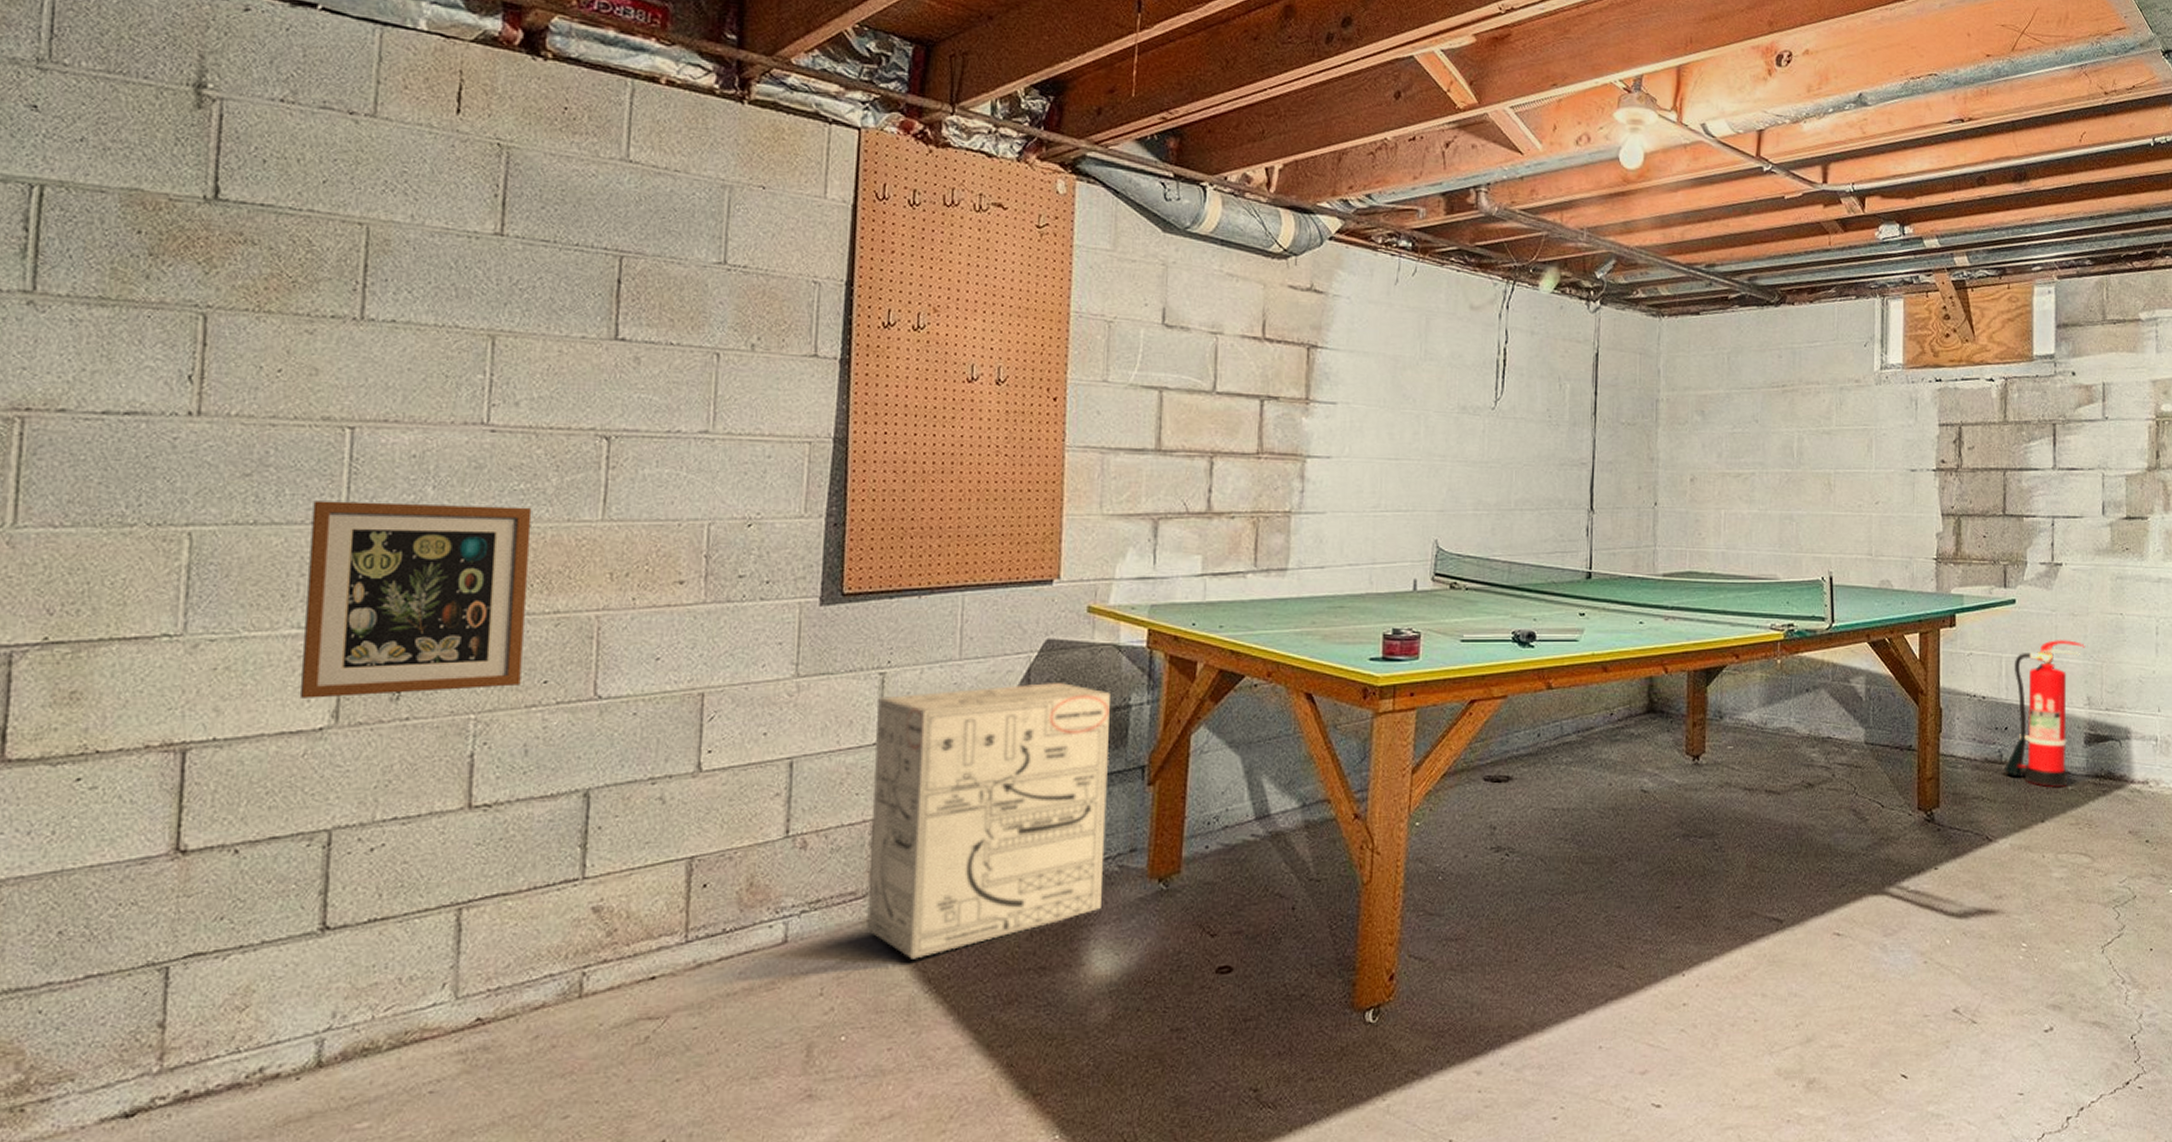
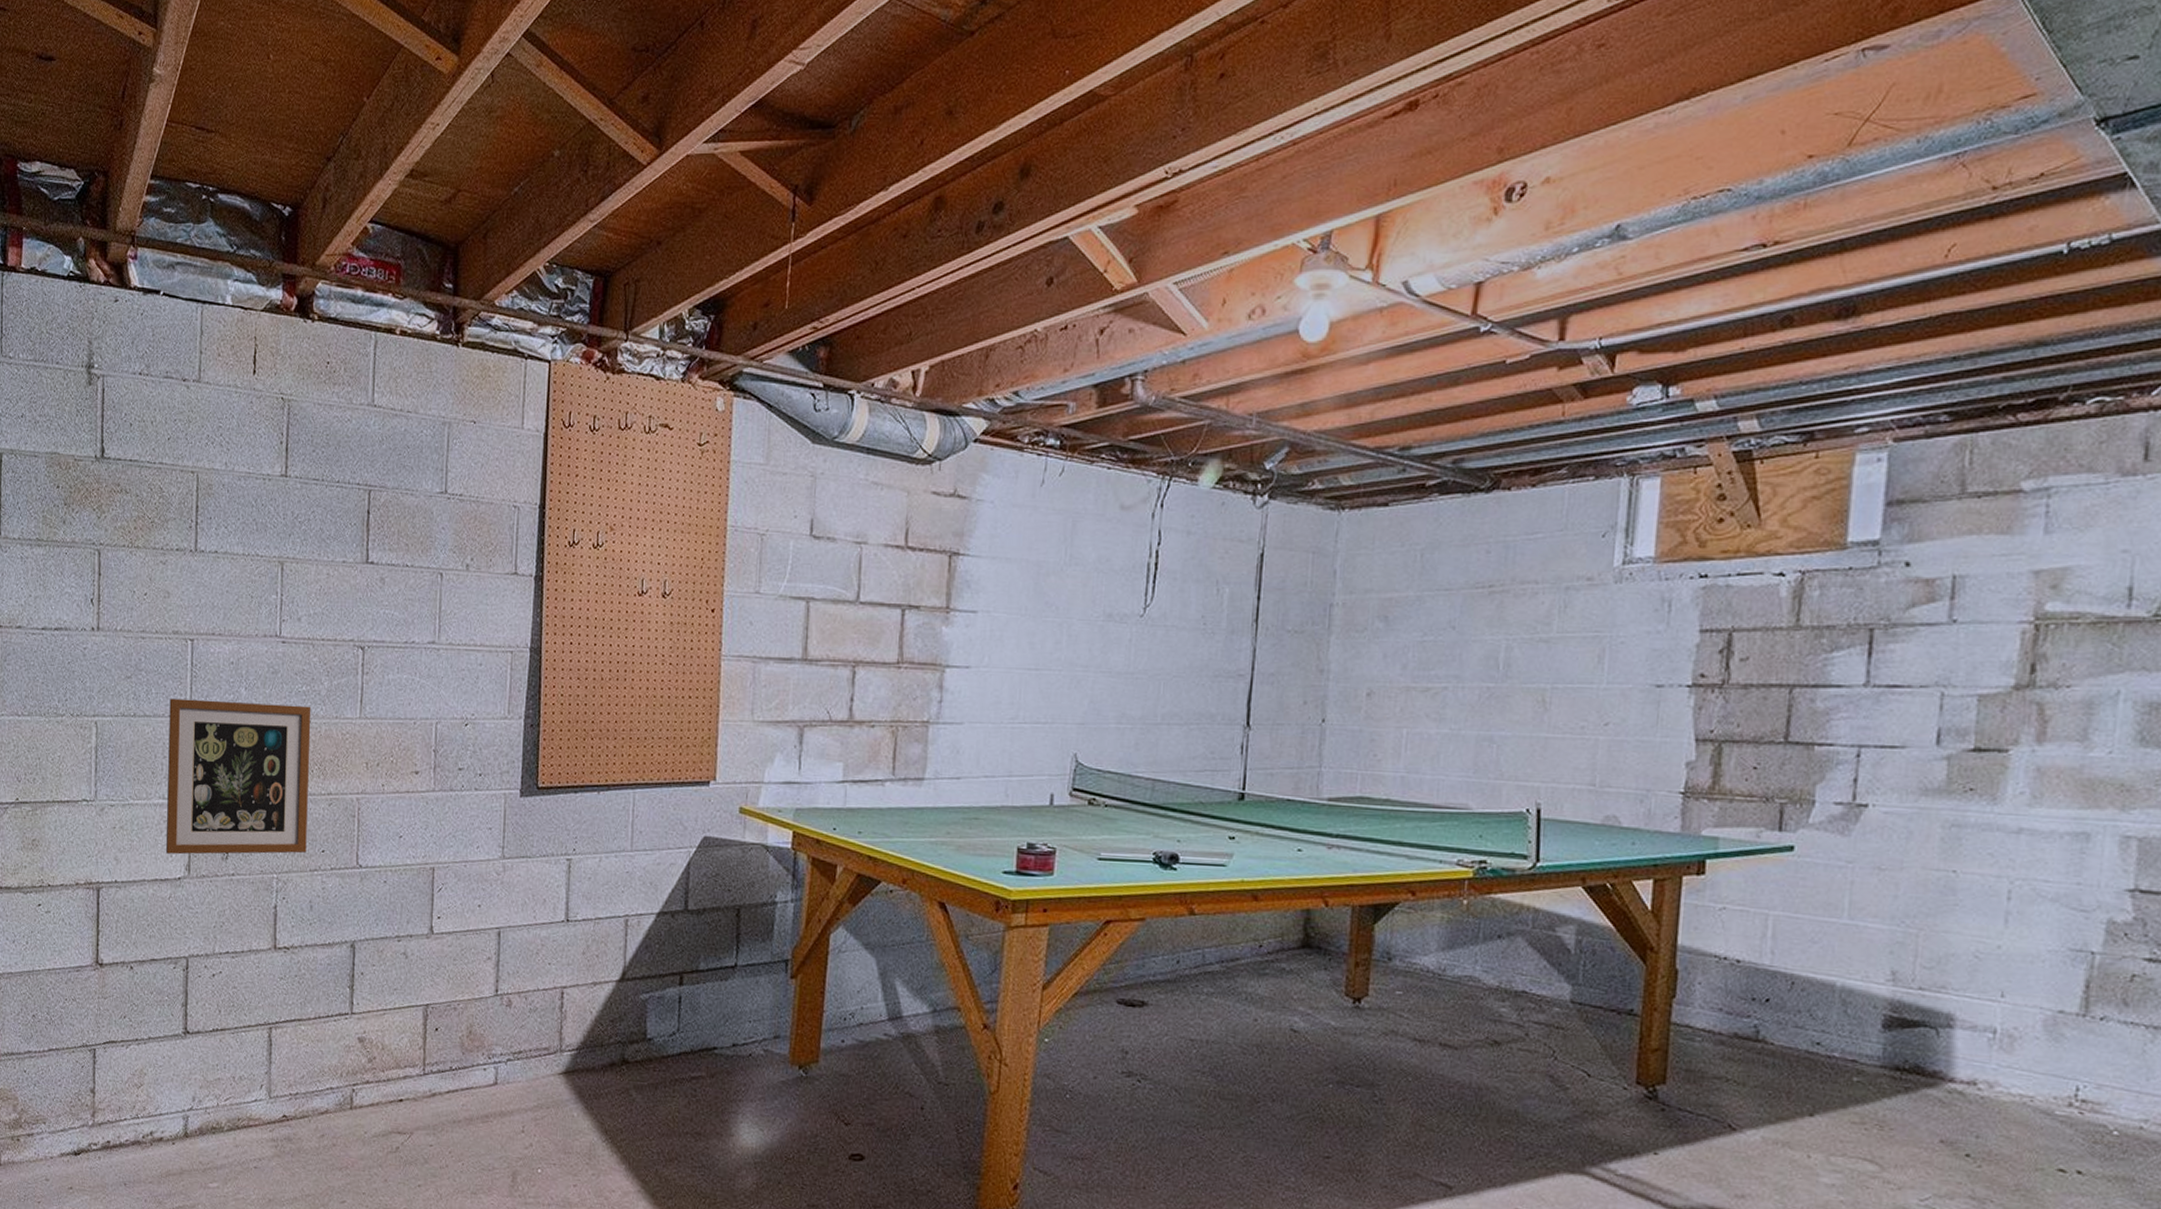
cardboard box: present [866,681,1110,959] -> none [557,876,758,1112]
fire extinguisher: present [2004,639,2086,788] -> none [1759,897,1896,1078]

